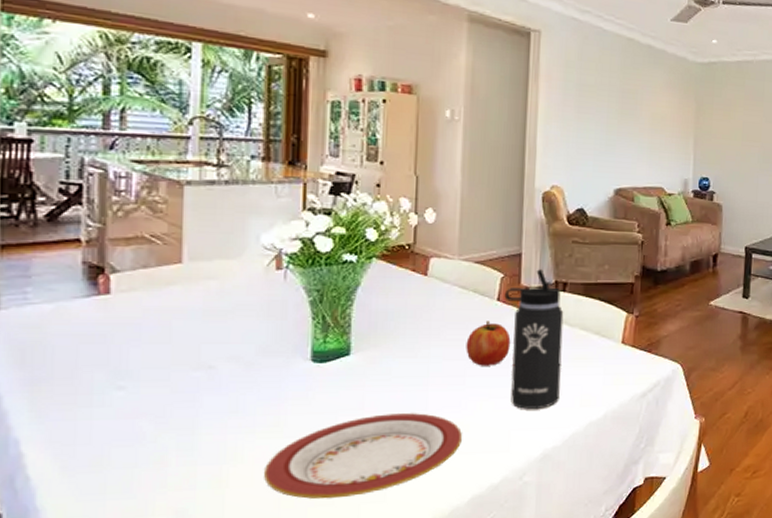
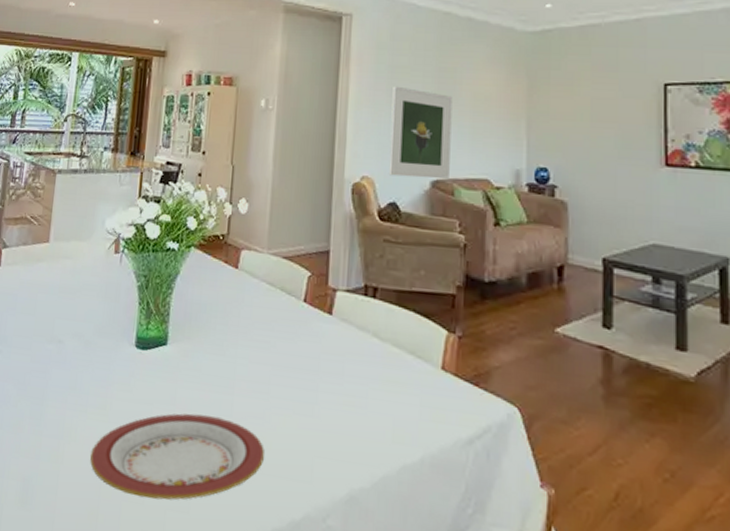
fruit: present [466,321,511,366] -> none [271,323,317,377]
thermos bottle: present [504,269,564,409] -> none [311,270,374,437]
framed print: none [576,103,634,187] -> present [388,86,453,179]

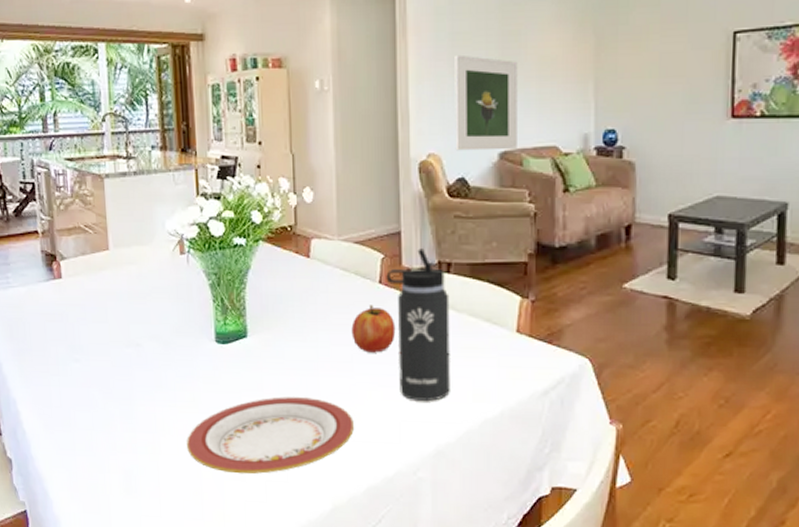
fruit: none [271,323,317,377] -> present [351,305,396,353]
thermos bottle: none [311,270,374,437] -> present [386,248,450,401]

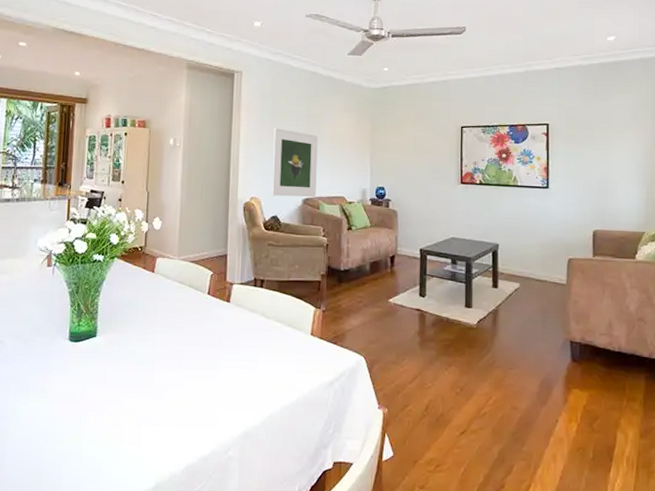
plate: present [187,397,354,474] -> none [33,387,179,457]
fruit: present [351,305,396,353] -> none [183,311,218,351]
thermos bottle: present [386,248,450,401] -> none [213,268,262,391]

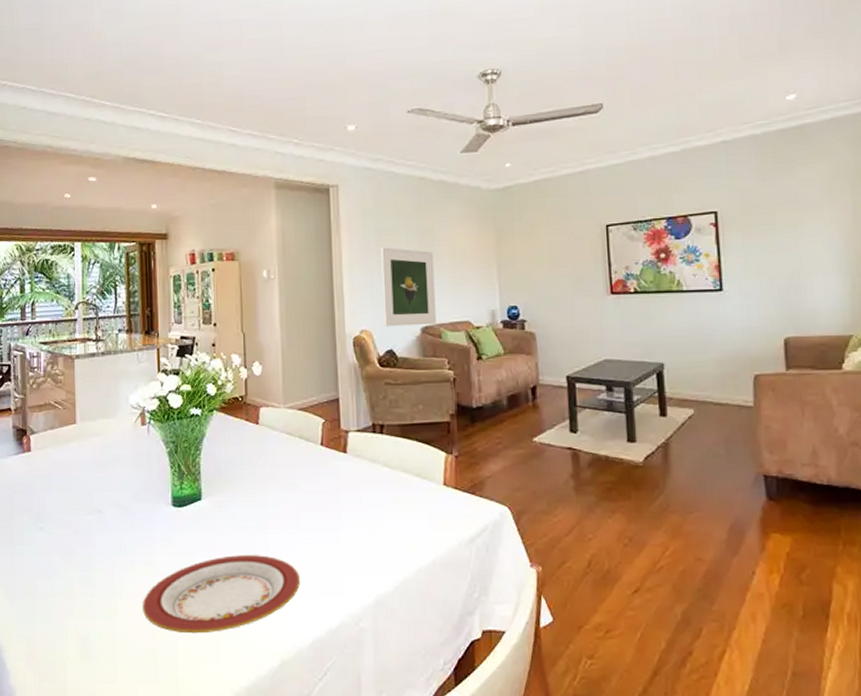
plate: none [33,387,179,457] -> present [143,555,300,634]

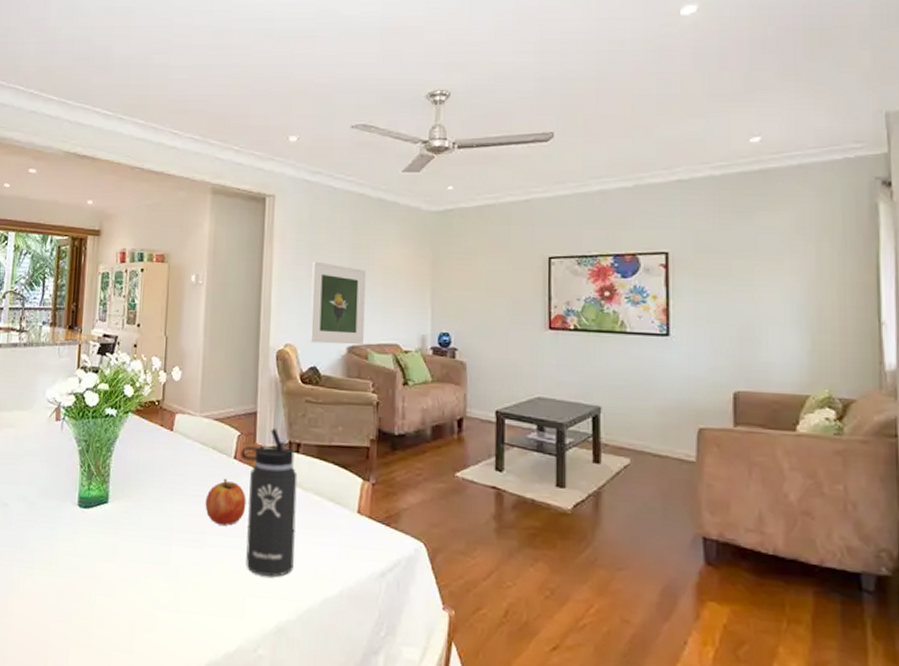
plate: present [143,555,300,634] -> none [38,564,200,643]
fruit: none [296,465,336,510] -> present [205,478,246,526]
thermos bottle: none [326,413,387,553] -> present [240,428,298,577]

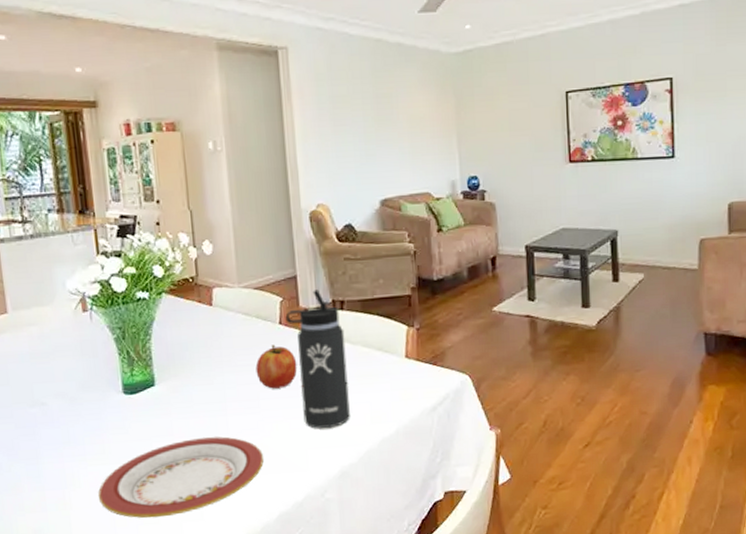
plate: none [38,564,200,643] -> present [98,436,264,518]
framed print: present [309,261,366,345] -> none [336,115,396,200]

